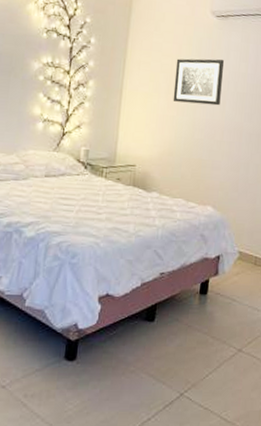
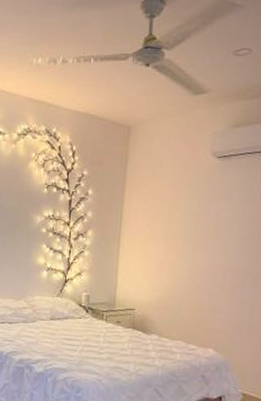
wall art: present [173,58,224,106] -> none [171,202,226,249]

